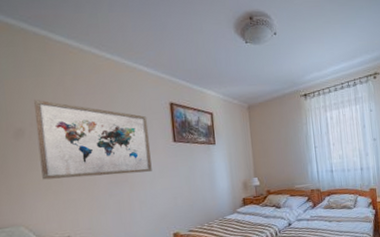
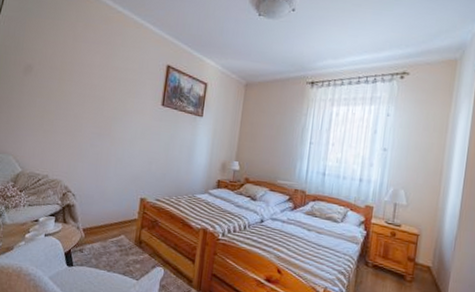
wall art: present [33,100,152,180] -> none [37,41,142,130]

